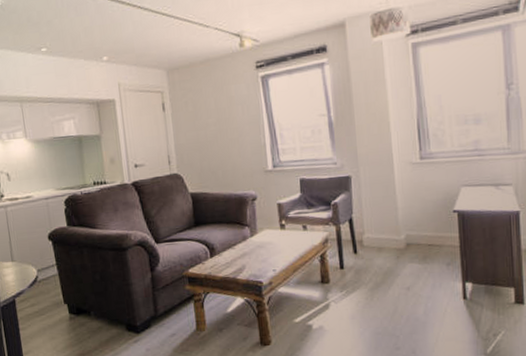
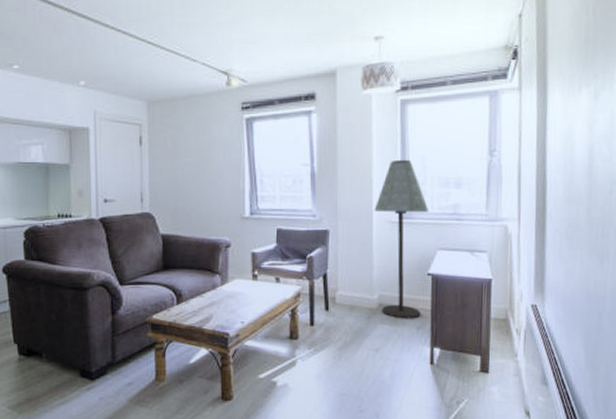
floor lamp: none [394,100,450,257] -> present [374,159,429,319]

